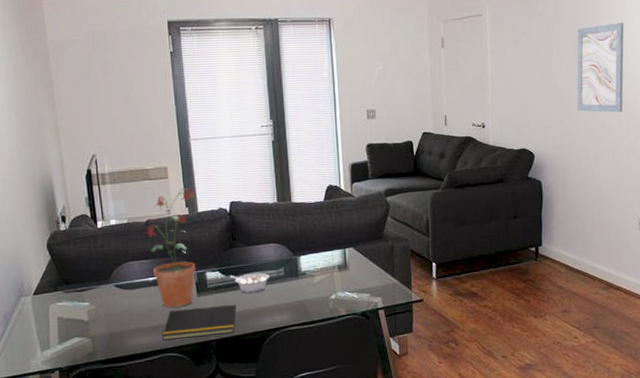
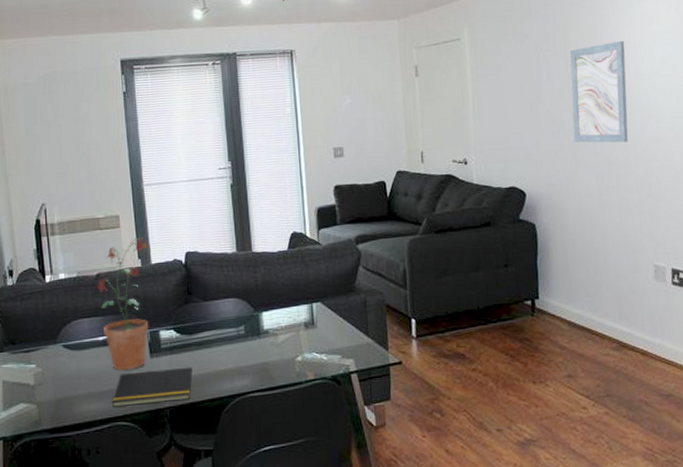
legume: present [230,273,269,293] -> none [185,331,228,354]

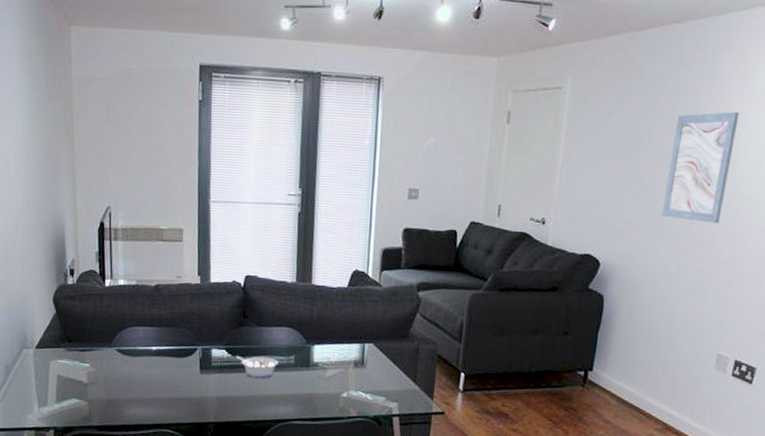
potted plant: present [94,237,150,371] -> none [152,254,211,383]
notepad: present [112,366,193,407] -> none [160,385,239,418]
legume: none [185,331,228,354] -> present [236,356,278,378]

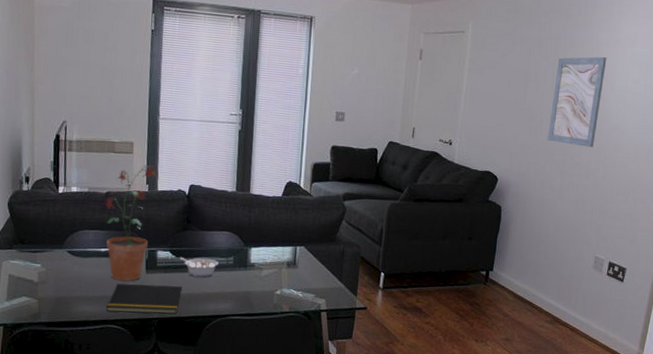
potted plant: none [152,254,211,383] -> present [102,165,158,282]
notepad: none [160,385,239,418] -> present [106,283,182,314]

